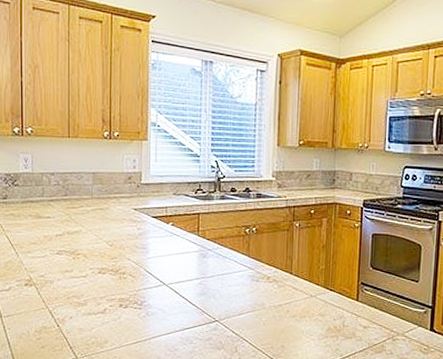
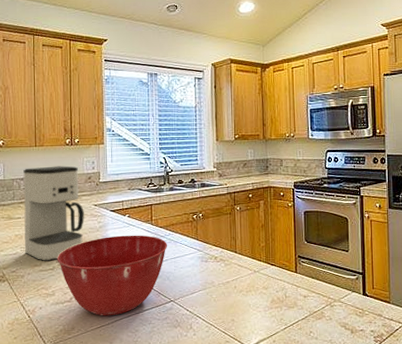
coffee maker: none [54,161,122,267] -> present [23,166,84,261]
mixing bowl: none [90,245,215,332] -> present [57,235,168,316]

